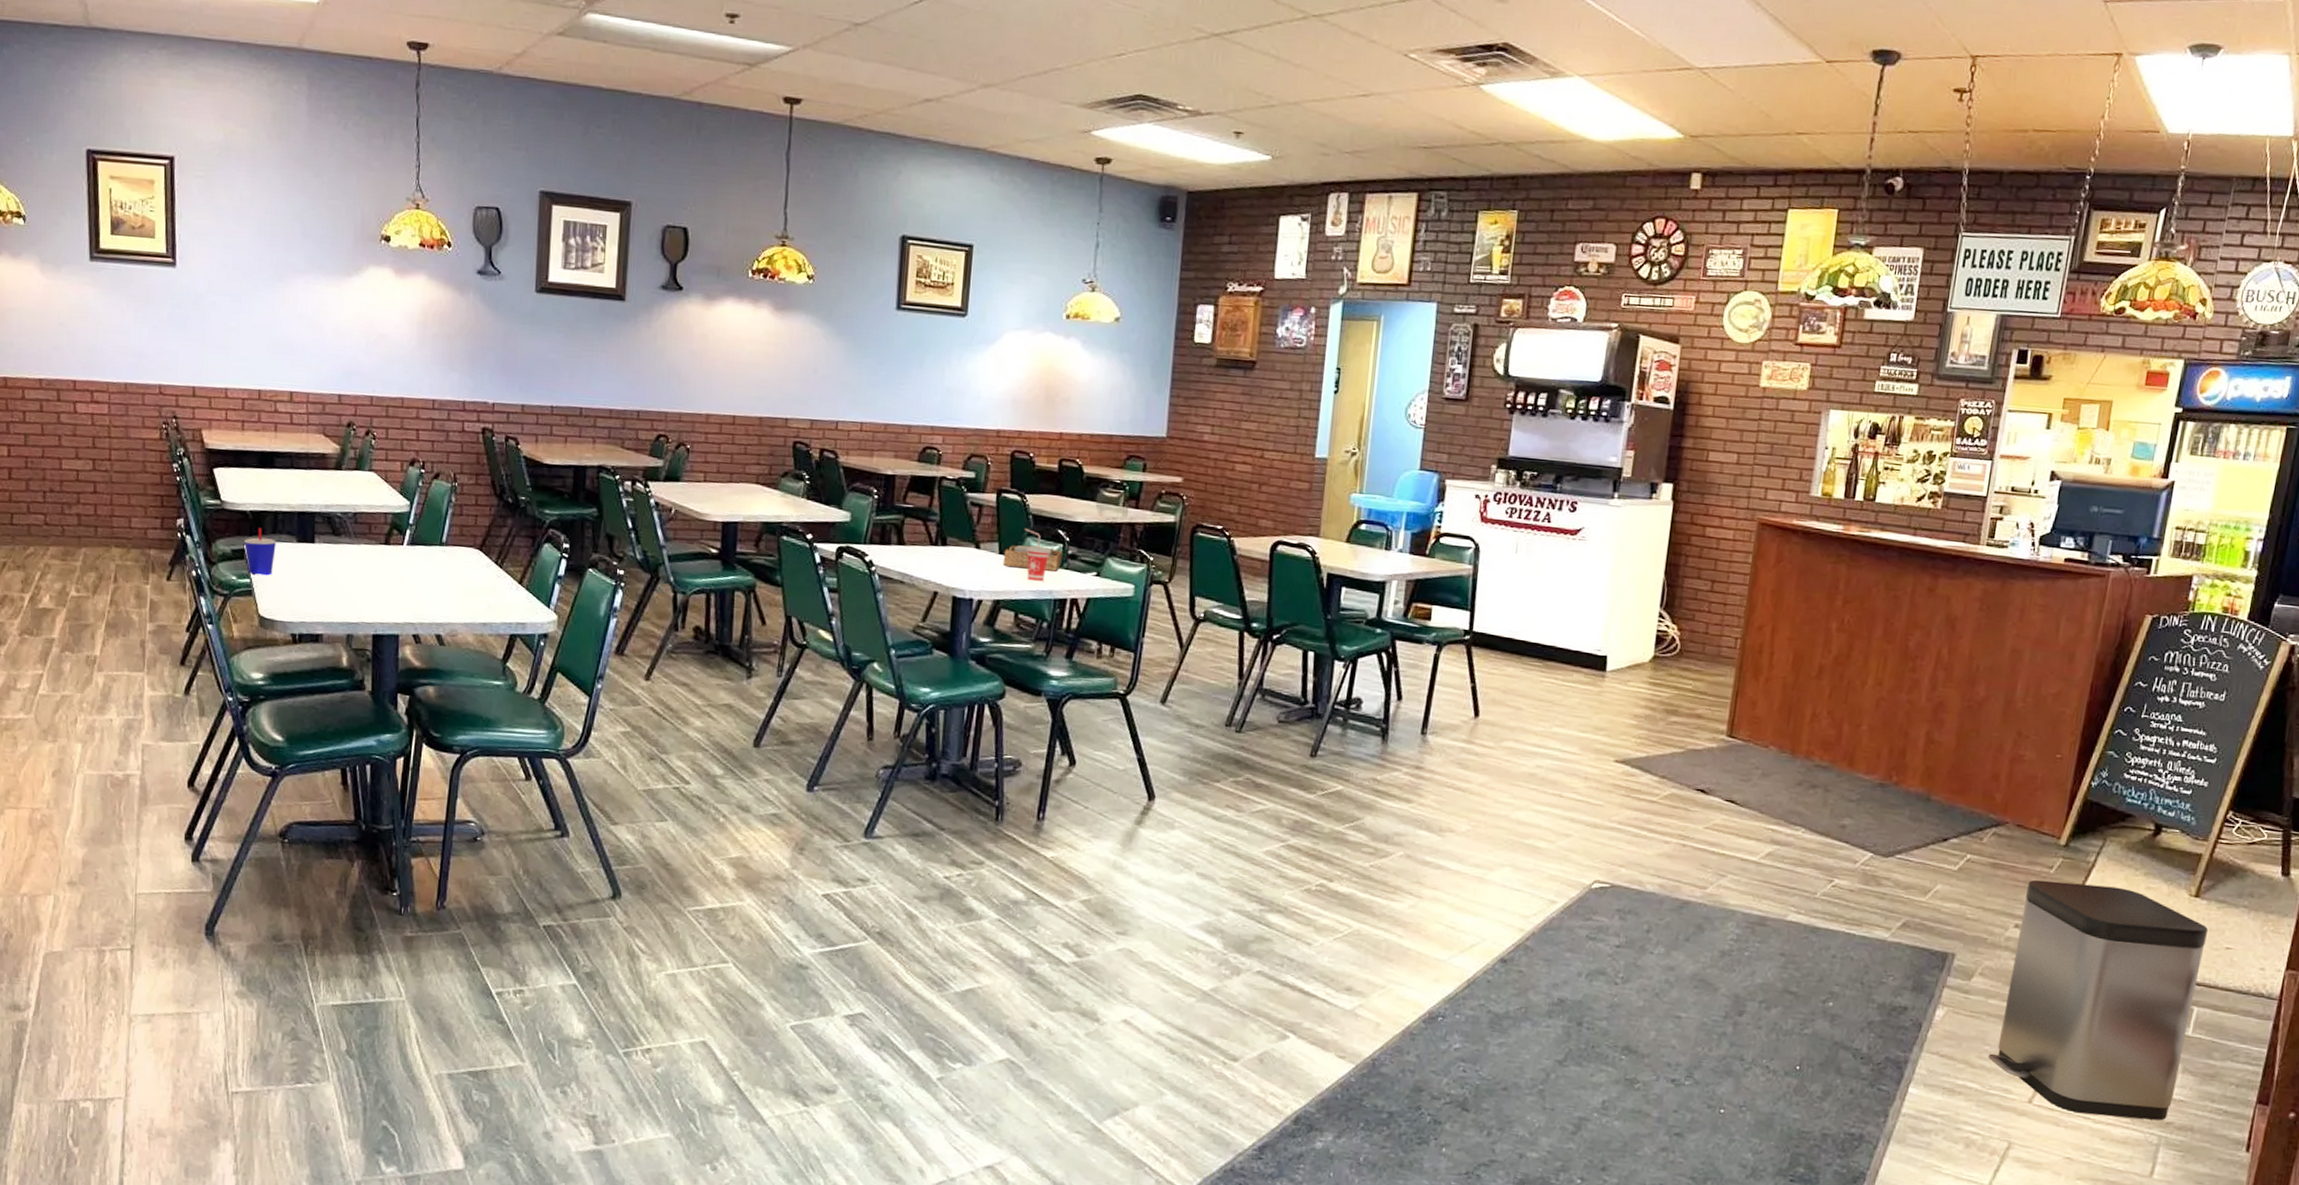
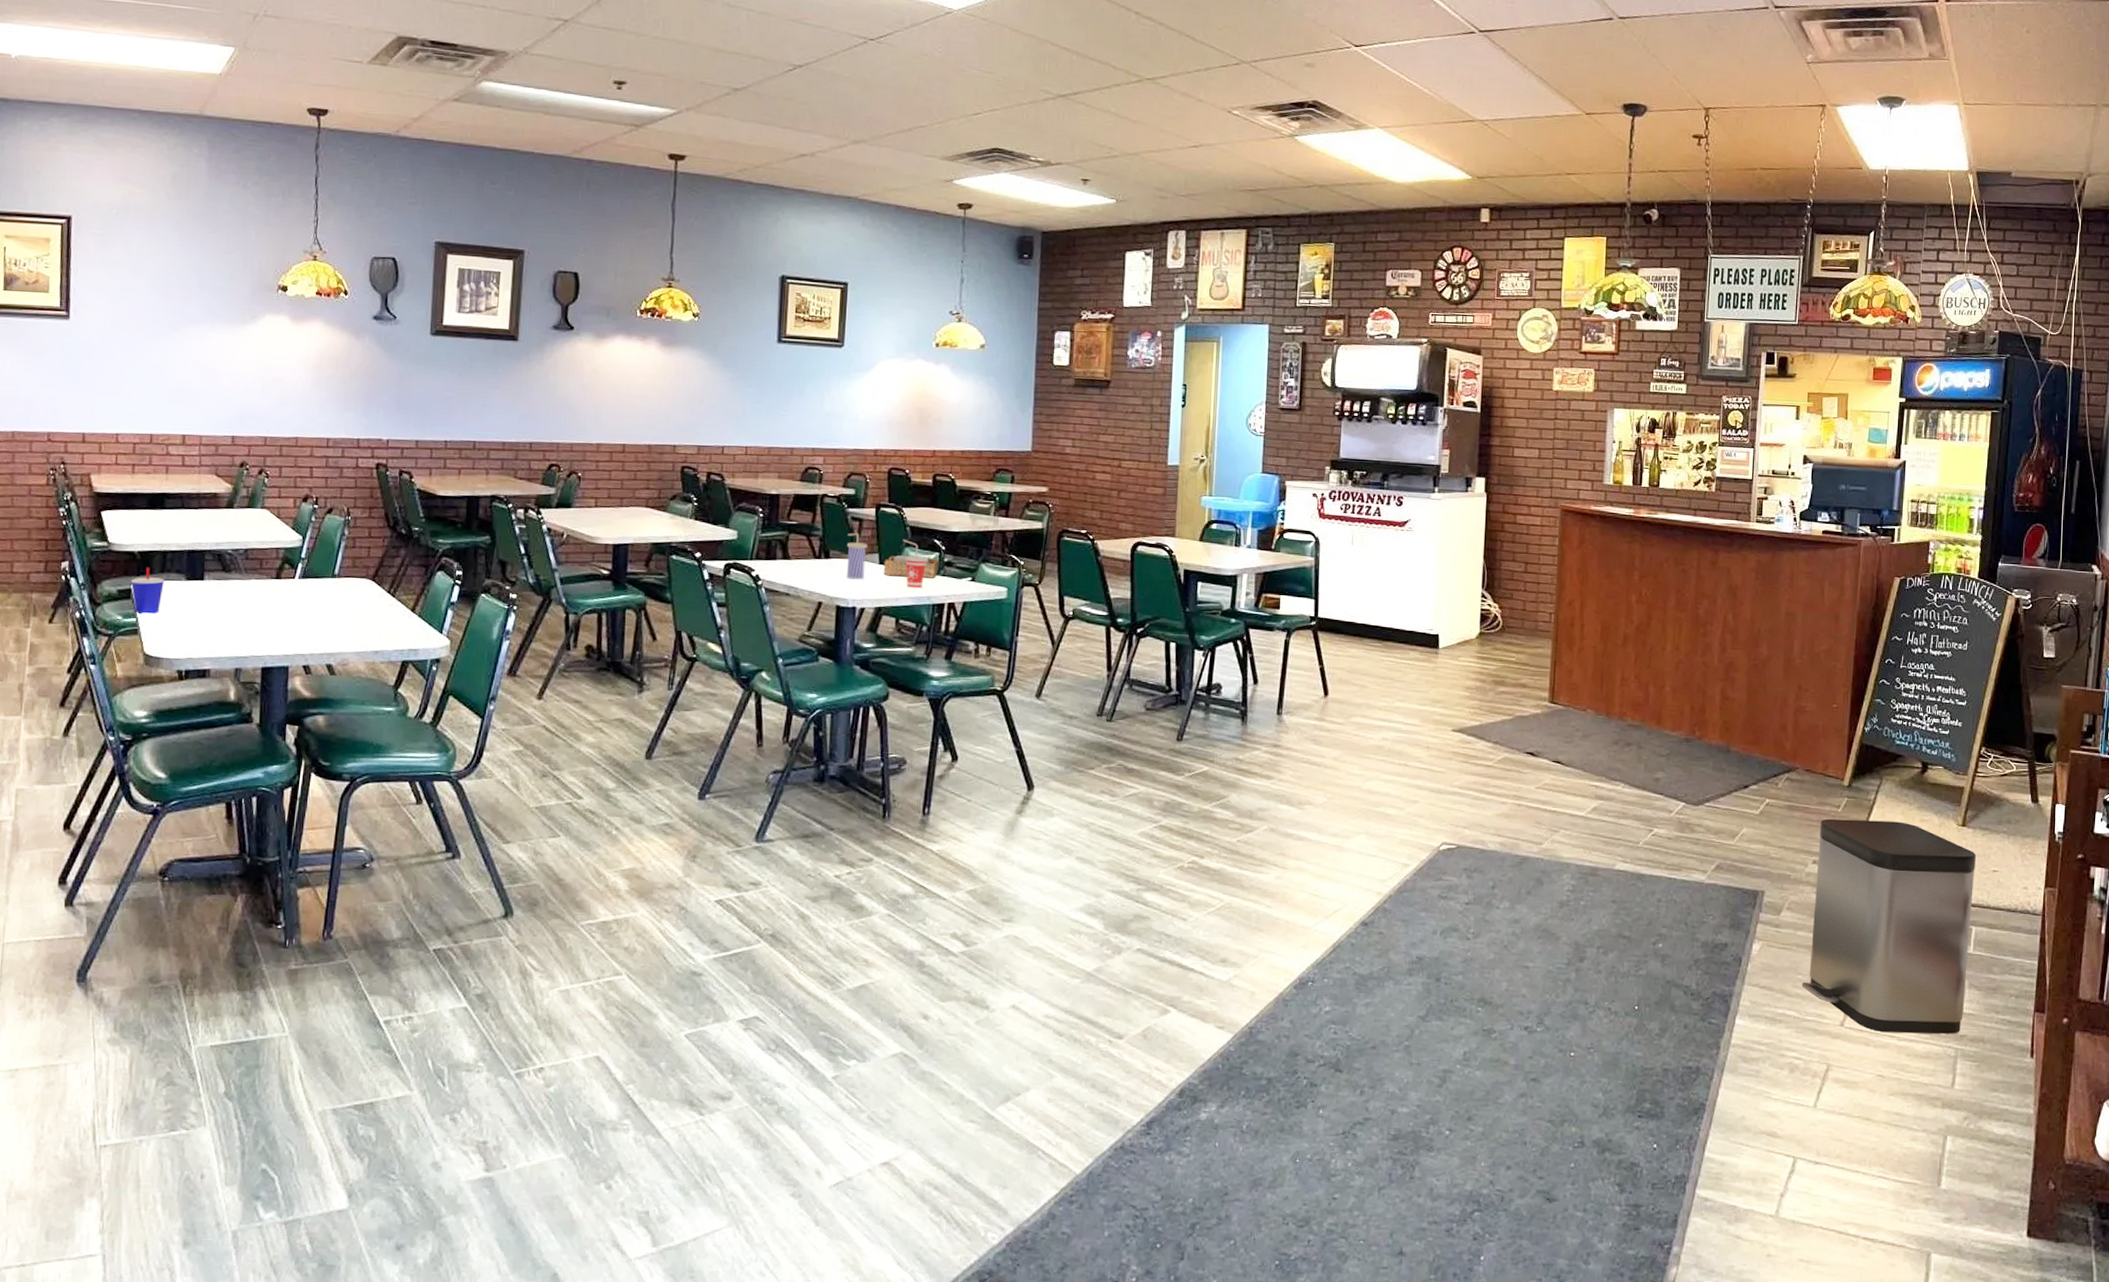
beverage cup: none [964,519,987,570] -> present [847,532,867,580]

